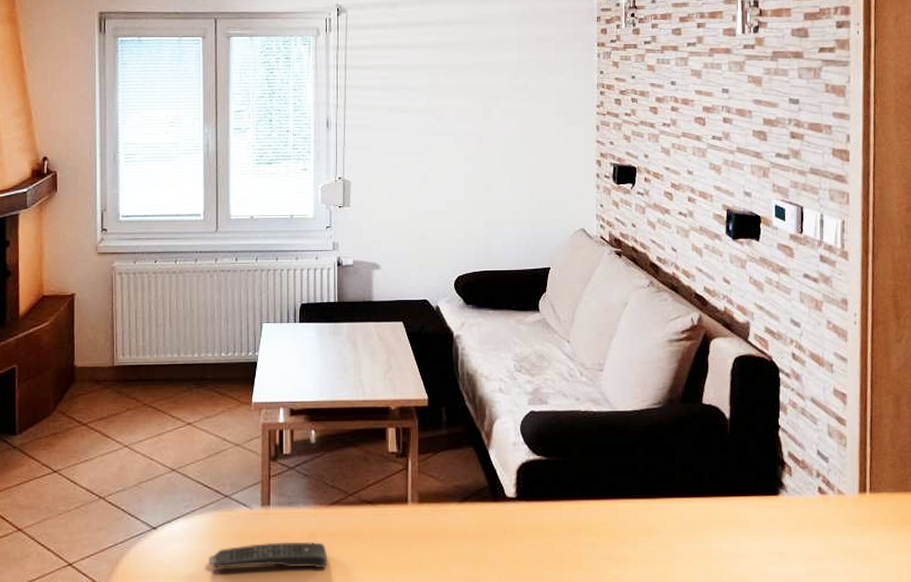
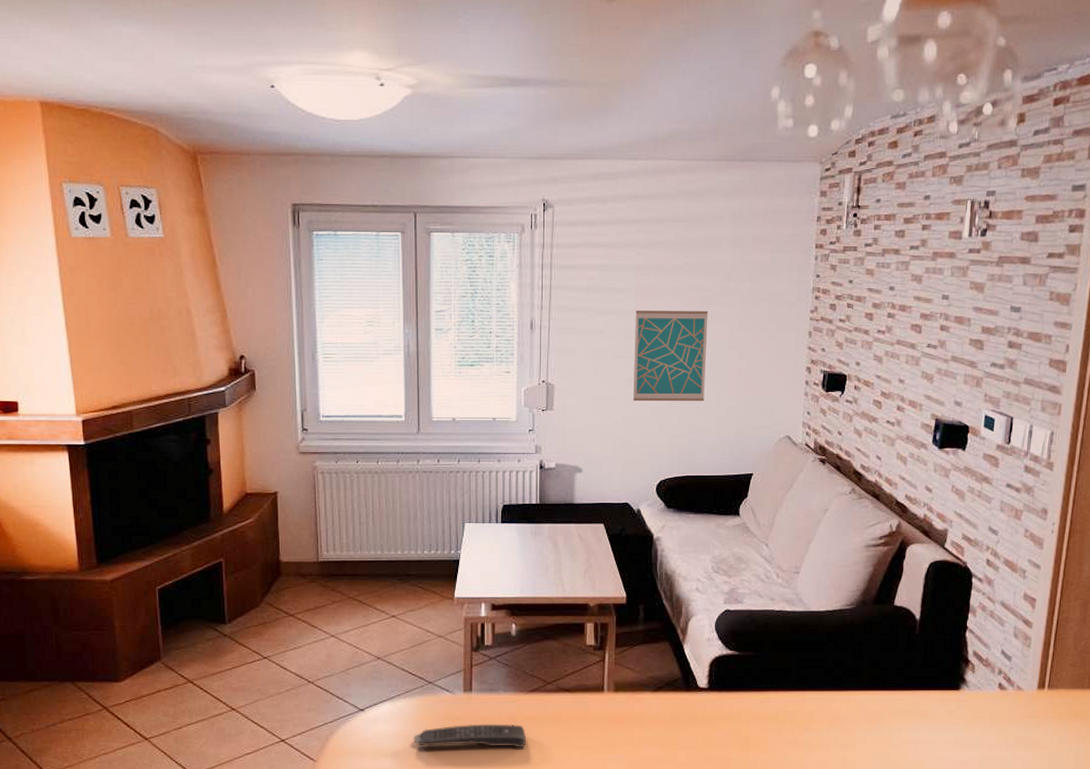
wall art: none [428,107,499,197] -> present [633,311,708,402]

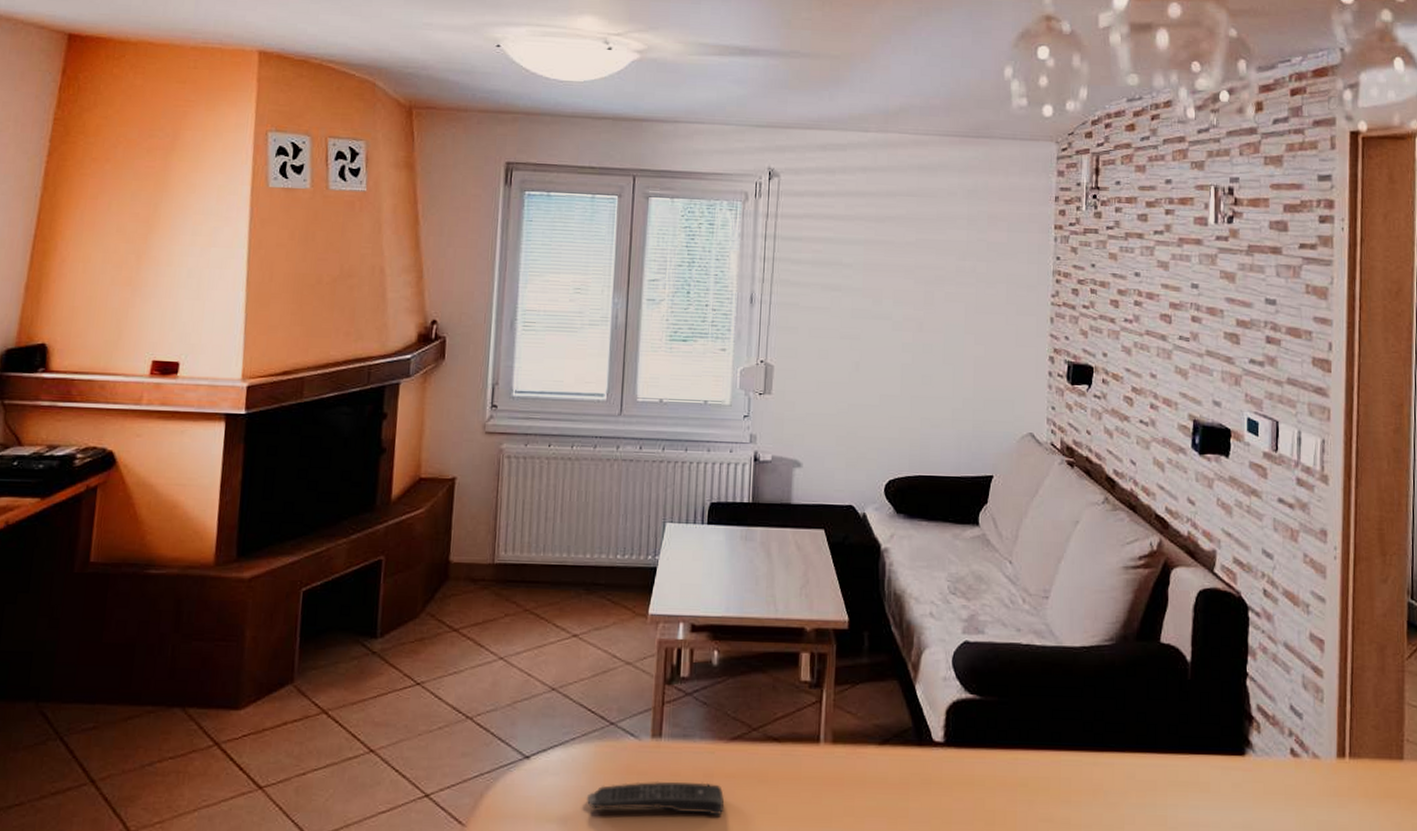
wall art: present [633,311,708,402] -> none [860,288,942,391]

